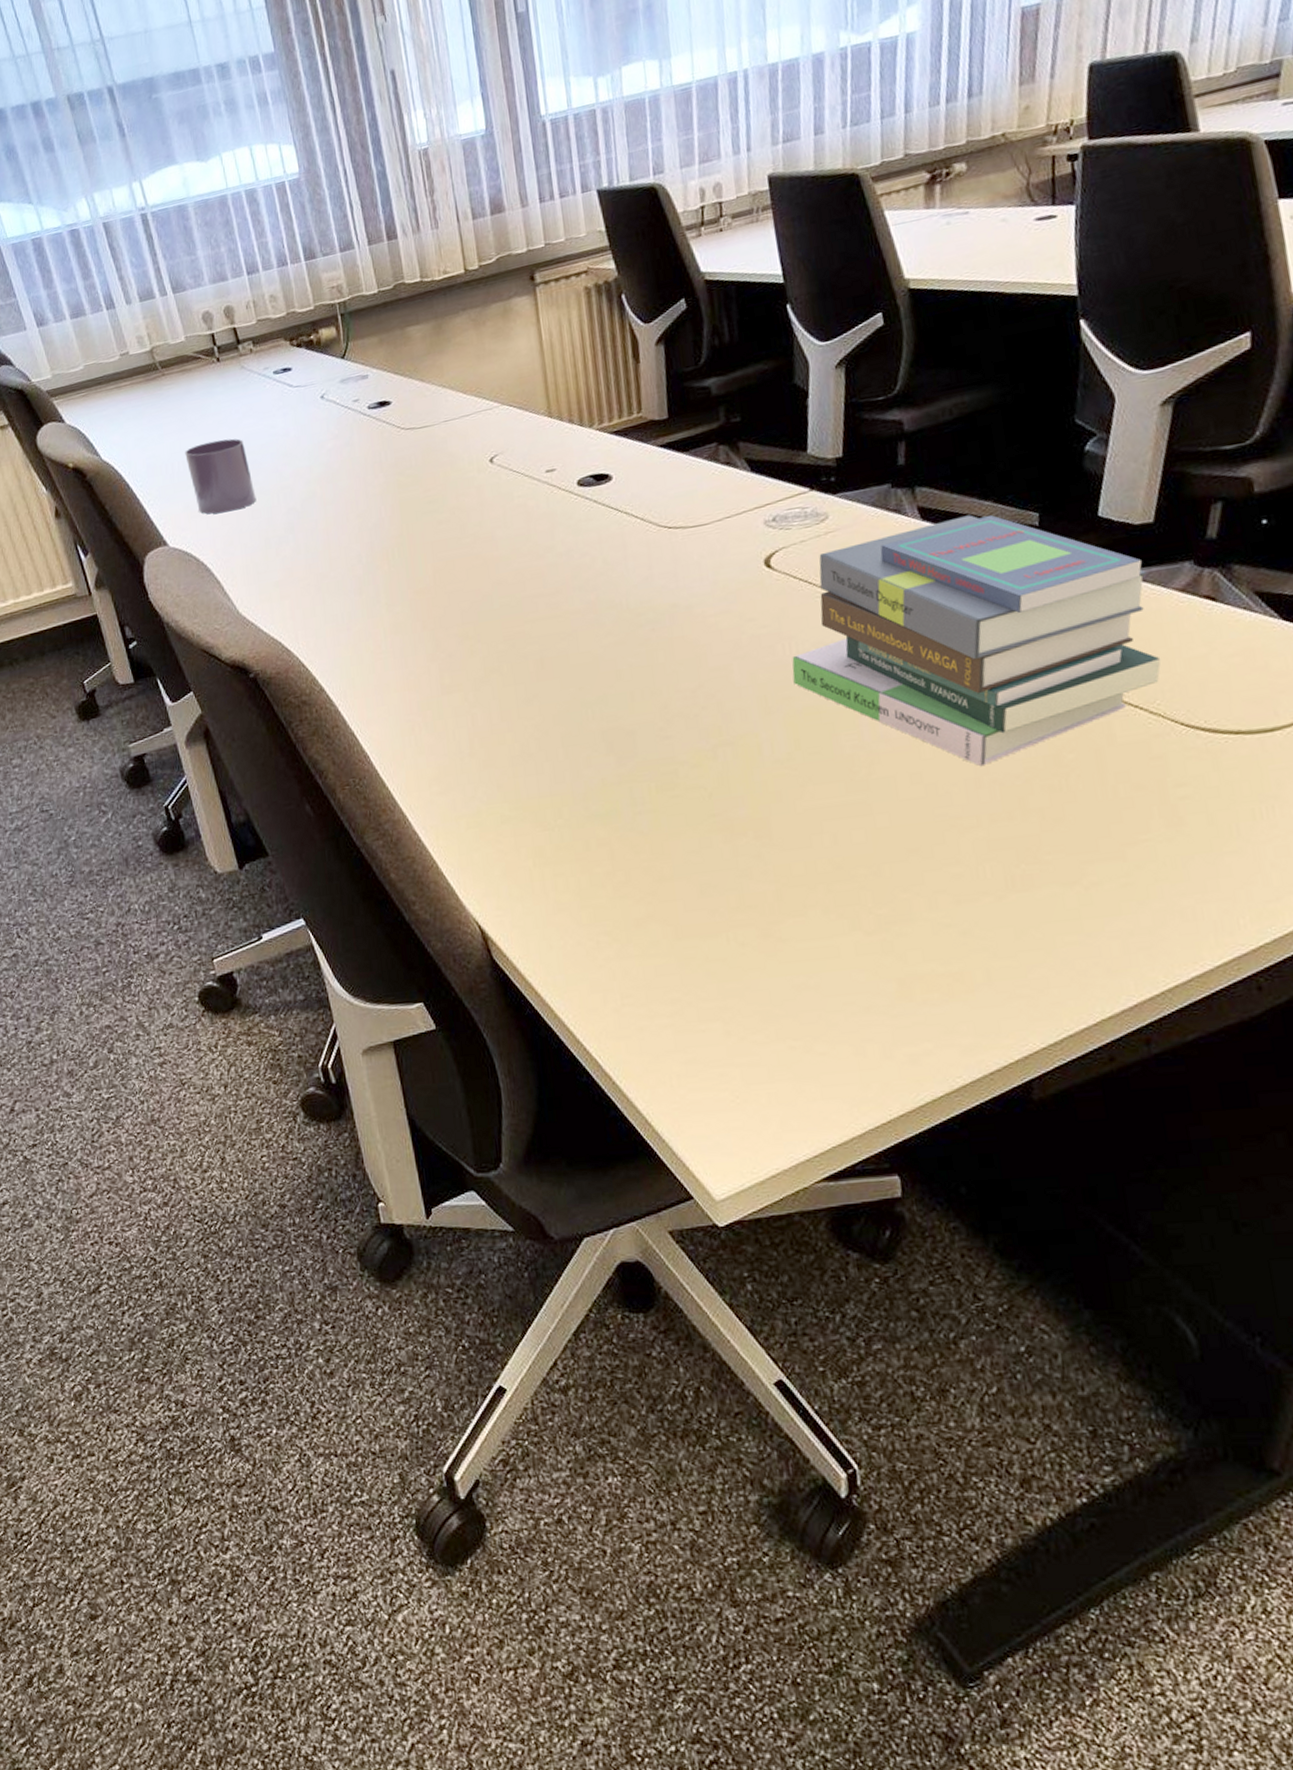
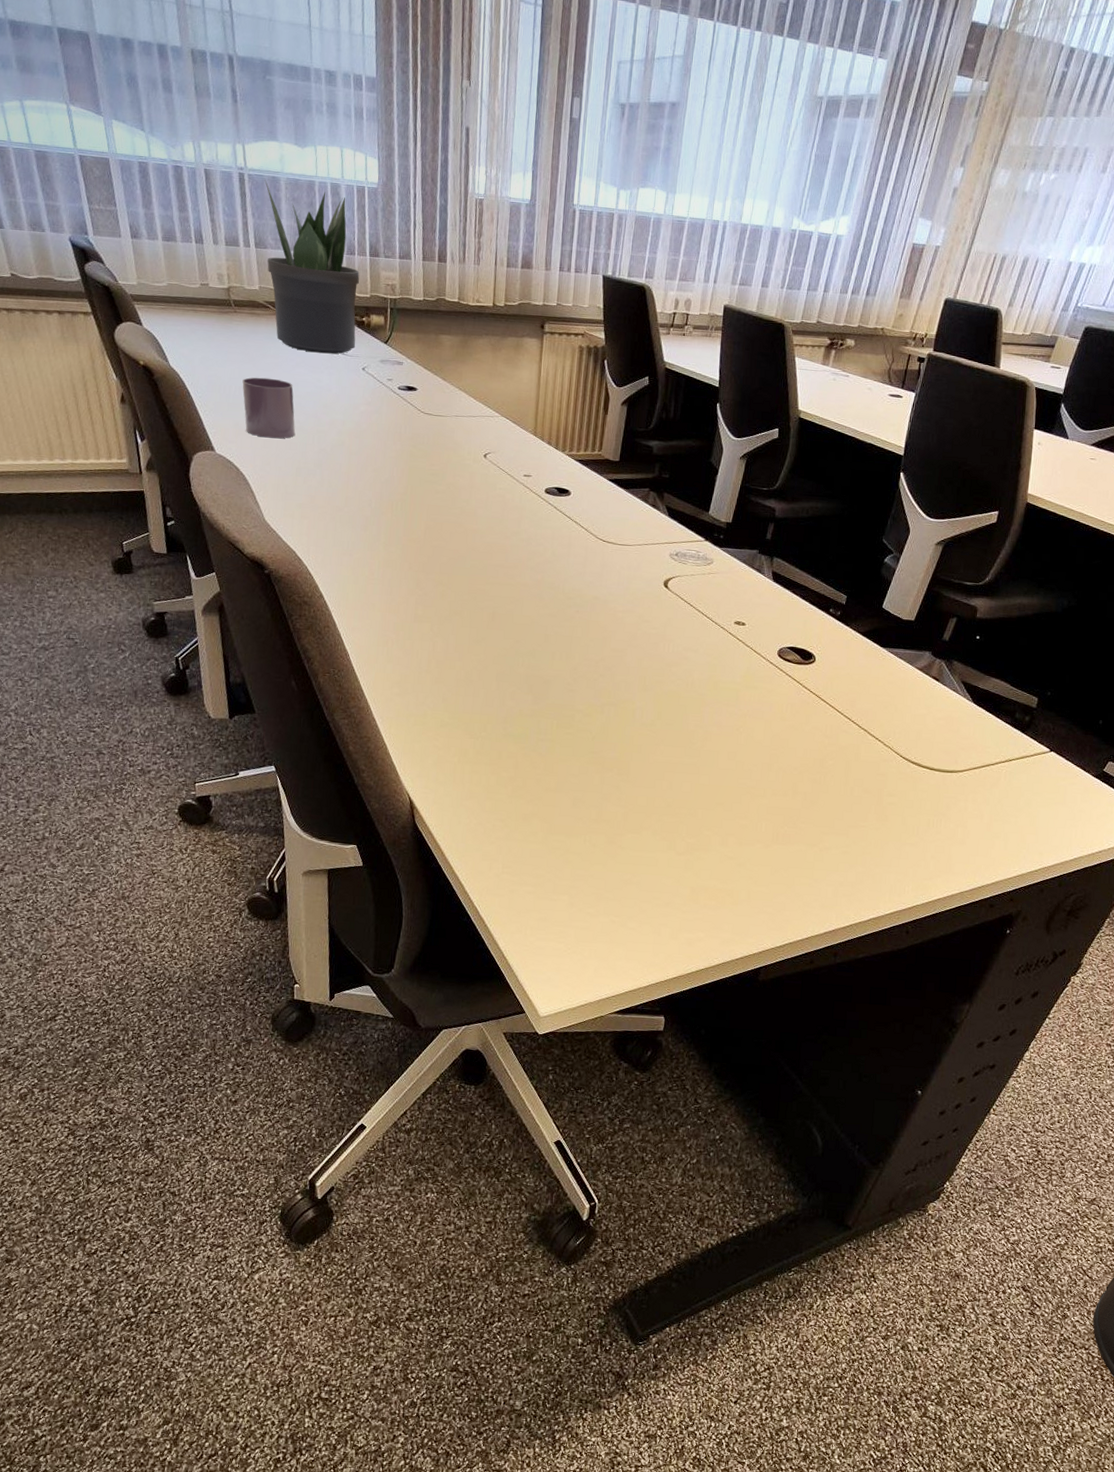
planter: none [170,202,308,398] -> present [264,179,360,354]
books: present [792,515,1161,767] -> none [666,585,903,757]

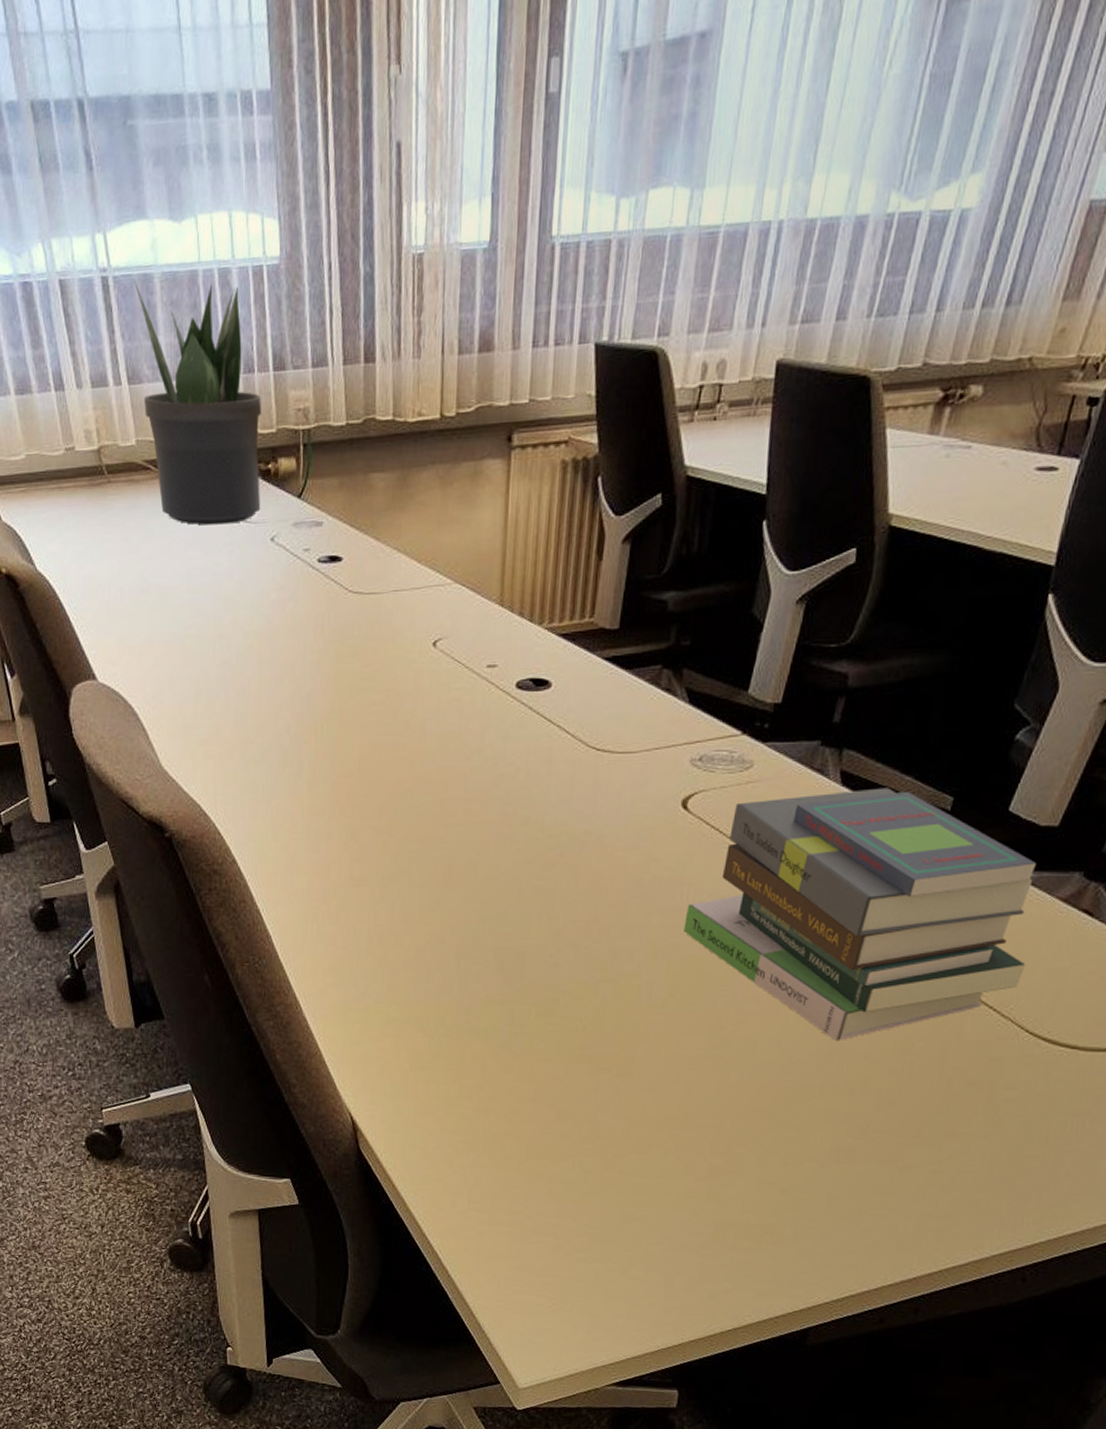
mug: present [242,377,296,439] -> none [124,569,192,654]
books: none [666,585,903,757] -> present [683,788,1038,1042]

